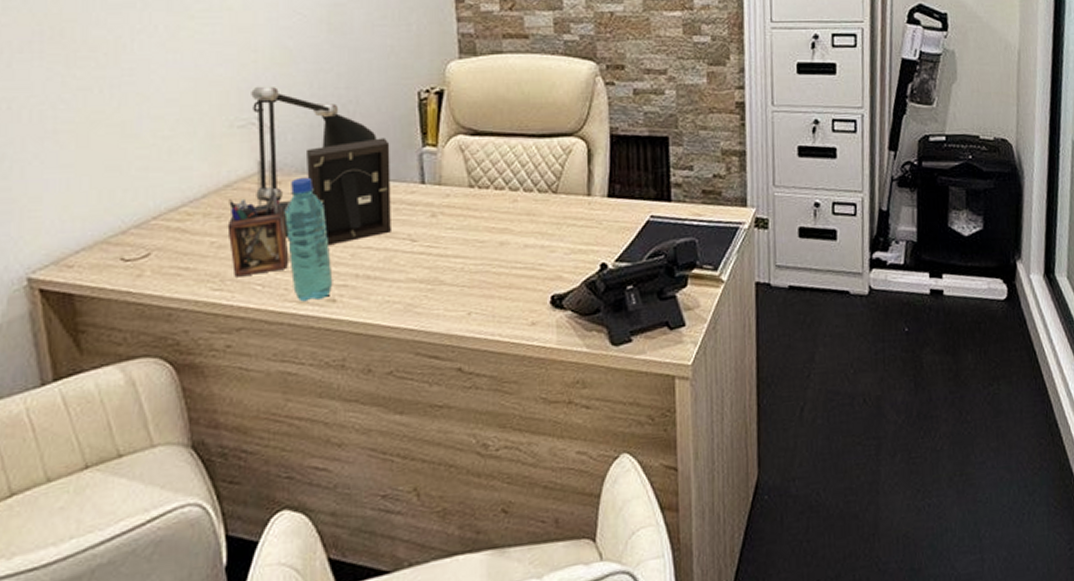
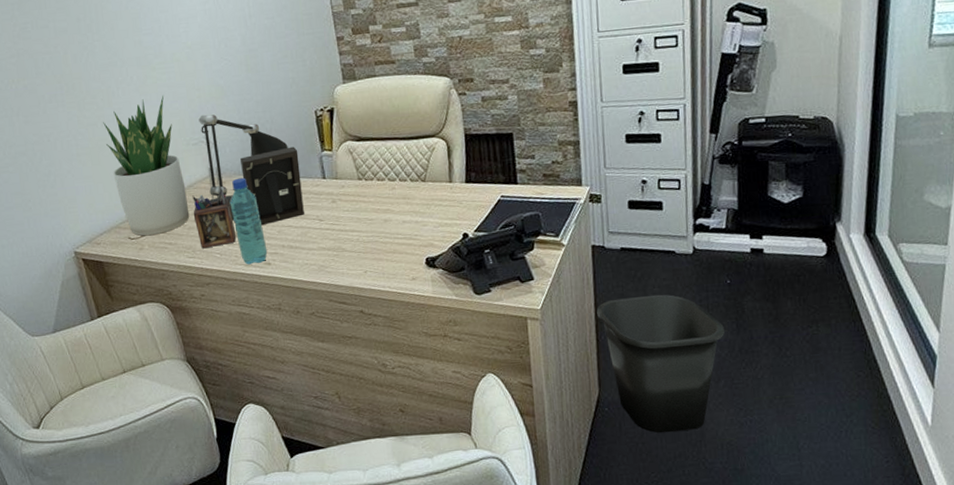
planter: none [102,56,222,257] -> present [103,96,190,236]
waste bin: none [758,345,902,527] -> present [596,294,725,433]

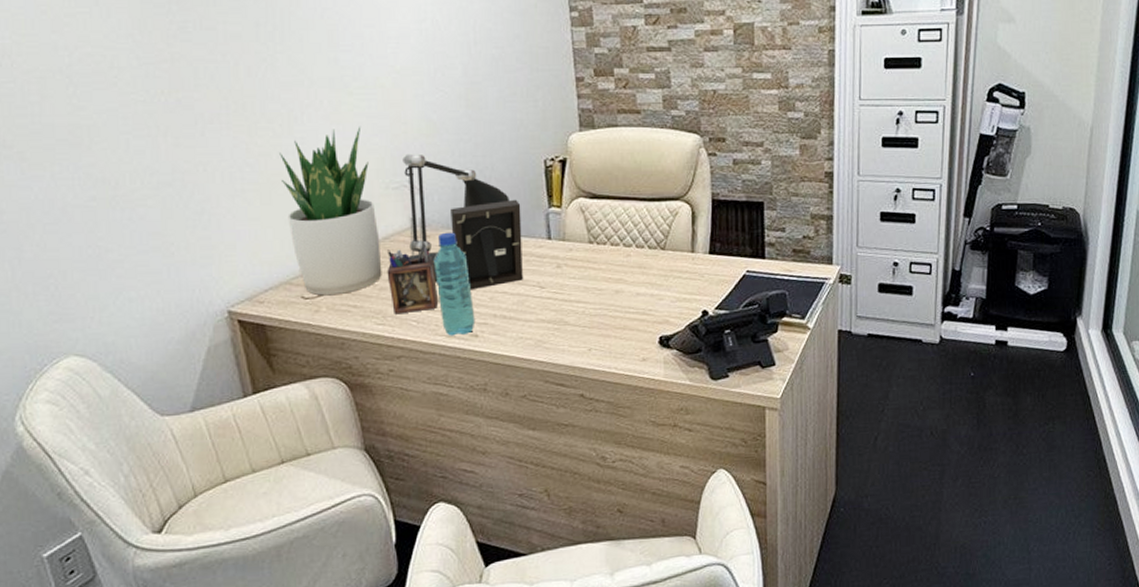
waste bin: present [596,294,725,433] -> none [839,385,965,536]

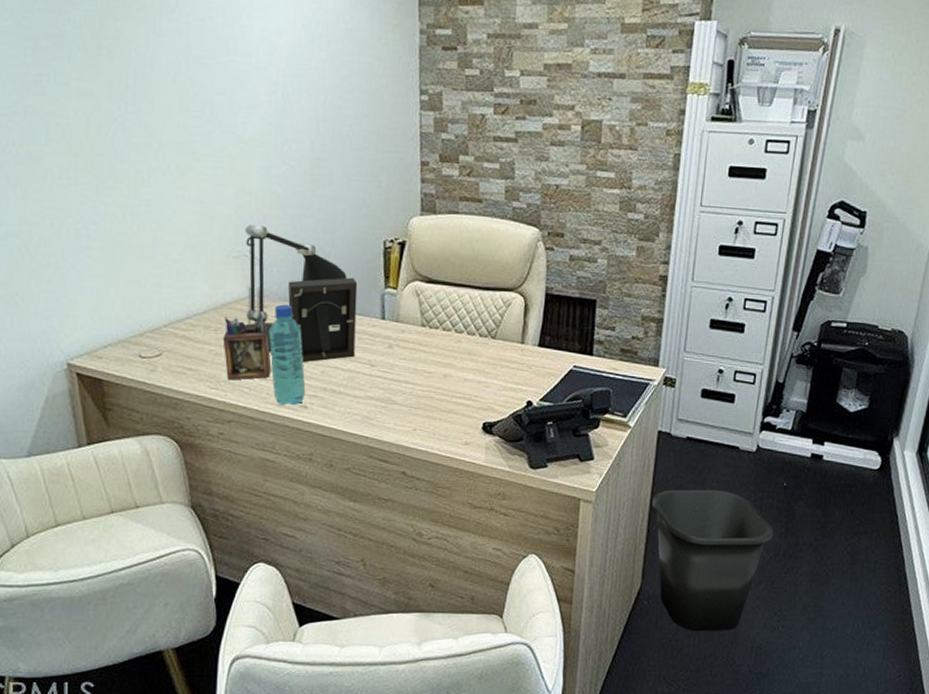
planter: present [279,127,382,296] -> none [125,194,219,357]
waste bin: none [839,385,965,536] -> present [652,489,773,632]

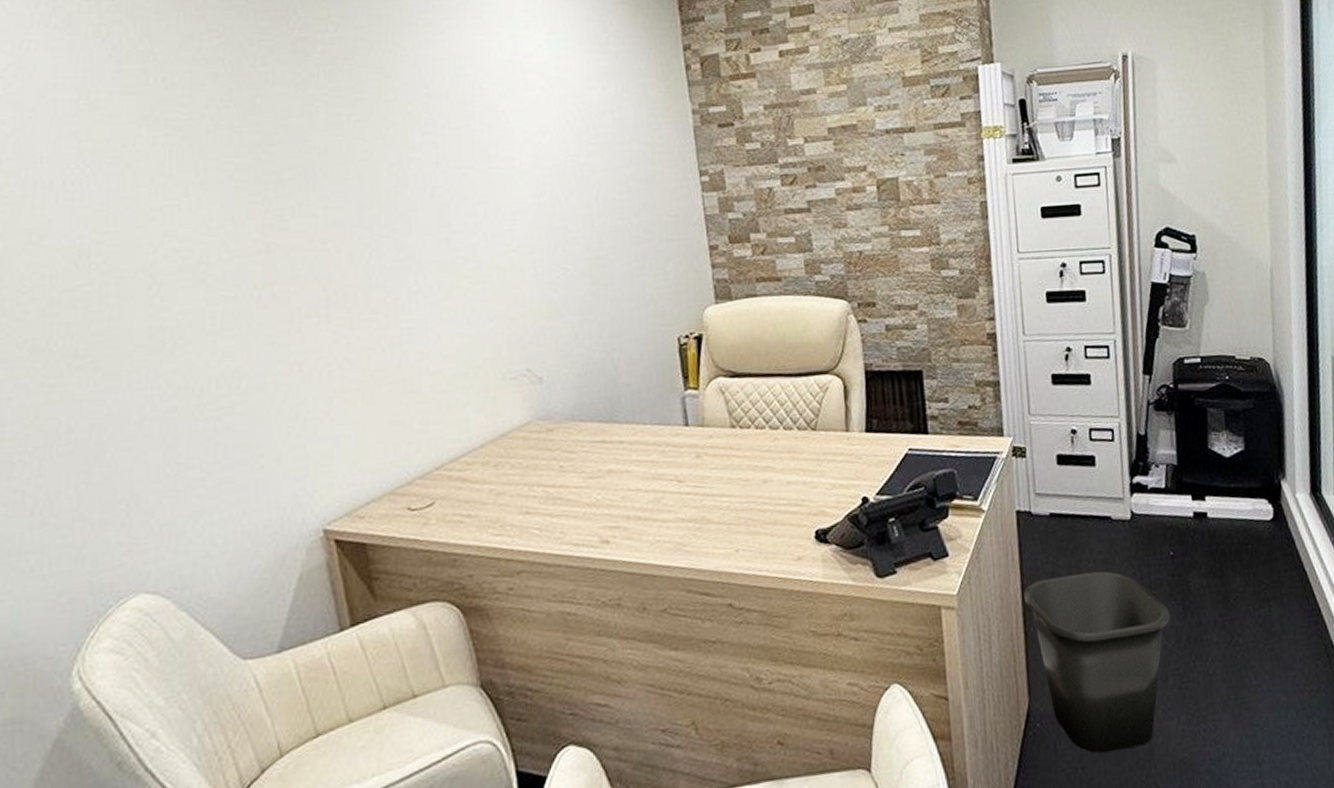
desk organizer: present [223,313,272,380] -> none [504,438,564,523]
desk lamp: present [245,224,347,352] -> none [521,339,641,482]
water bottle: present [268,304,306,406] -> none [557,424,606,544]
picture frame: present [288,277,358,363] -> none [575,383,658,490]

